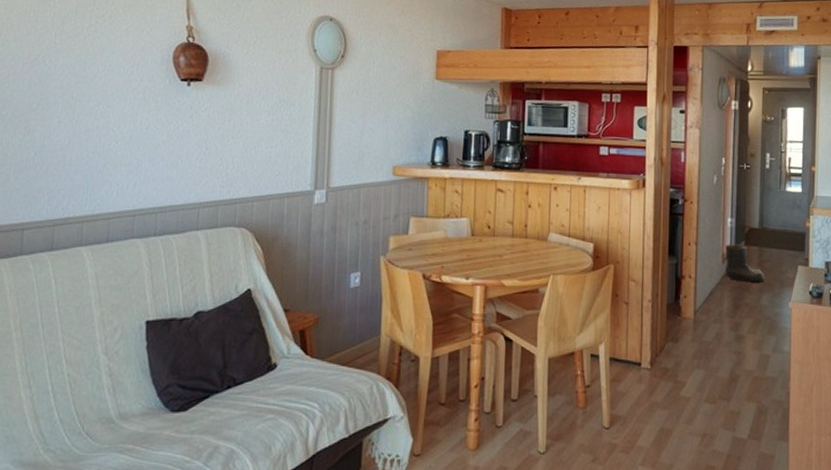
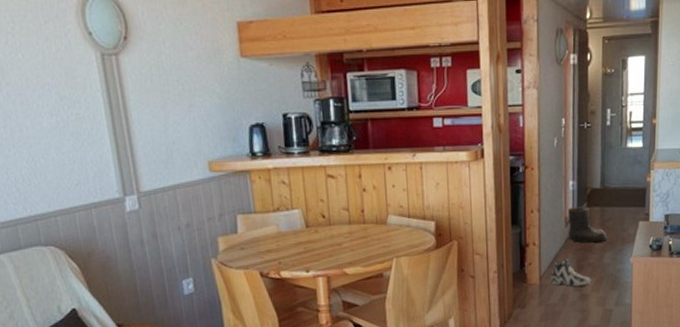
sneaker: none [706,294,748,327] -> present [551,258,591,287]

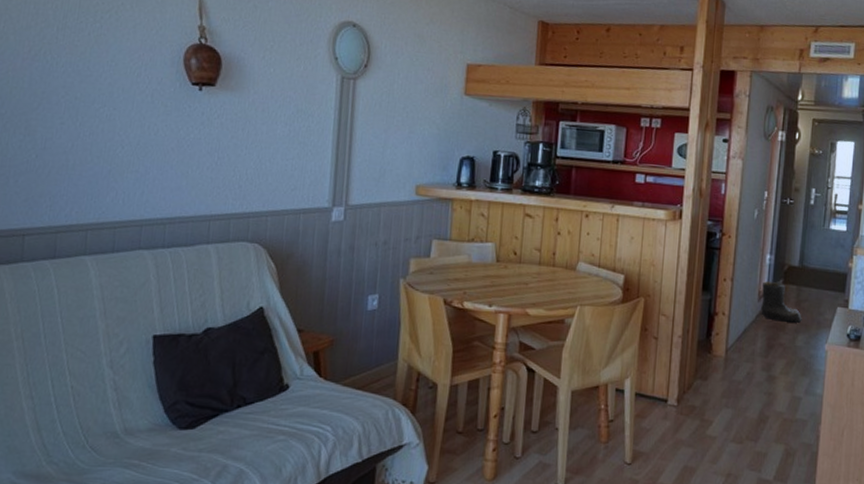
sneaker: present [551,258,591,287] -> none [738,333,781,367]

